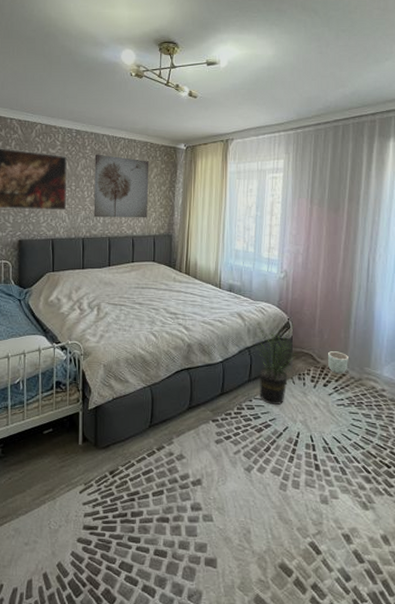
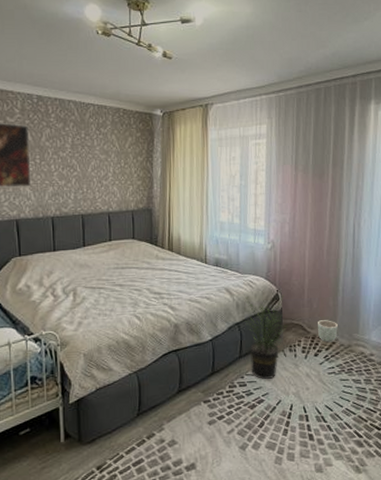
wall art: present [93,154,149,218] -> none [61,122,124,194]

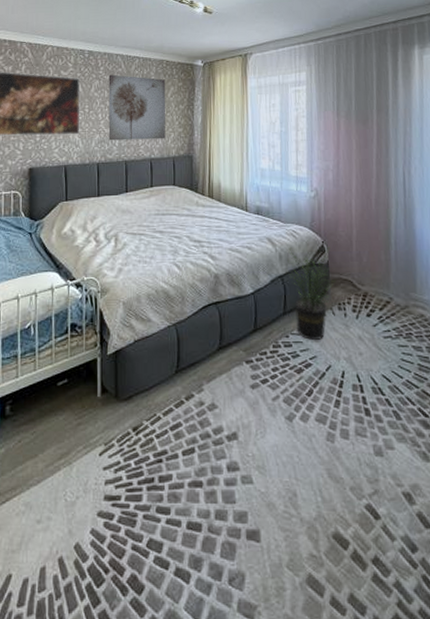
wall art: none [61,122,124,194] -> present [108,74,166,141]
planter: present [318,320,338,343] -> none [369,276,392,302]

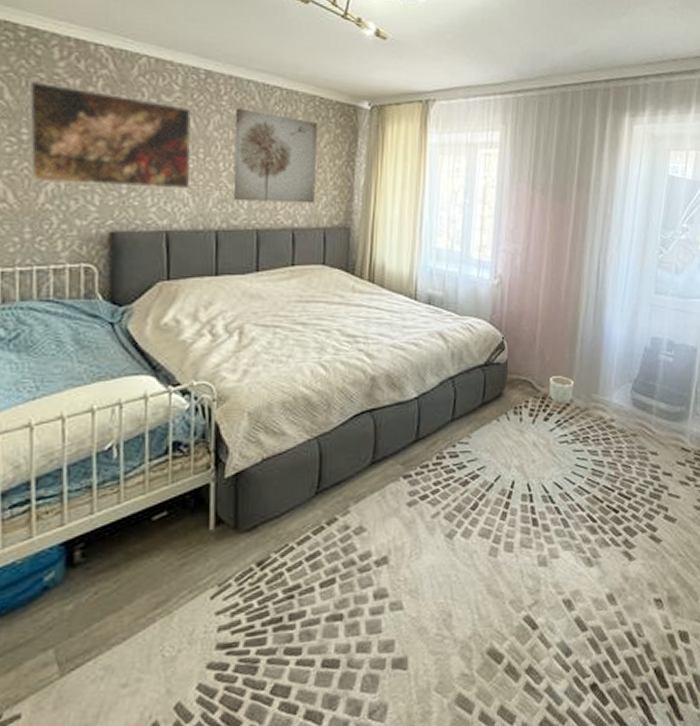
potted plant: present [288,246,335,340] -> none [460,343,513,449]
planter: none [369,276,392,302] -> present [550,376,574,404]

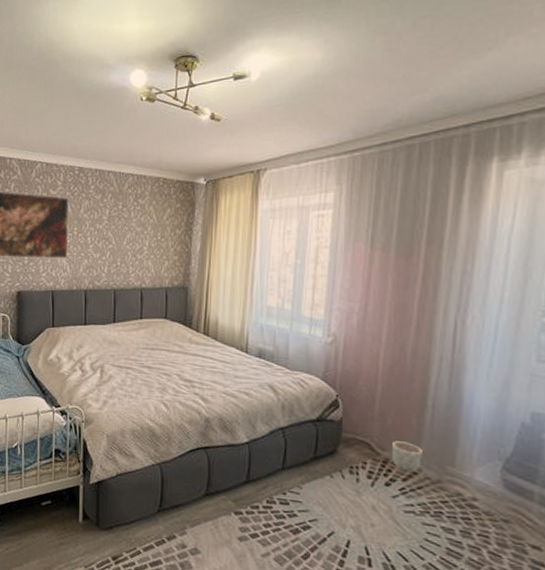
wall art: present [233,108,318,204] -> none [97,194,162,267]

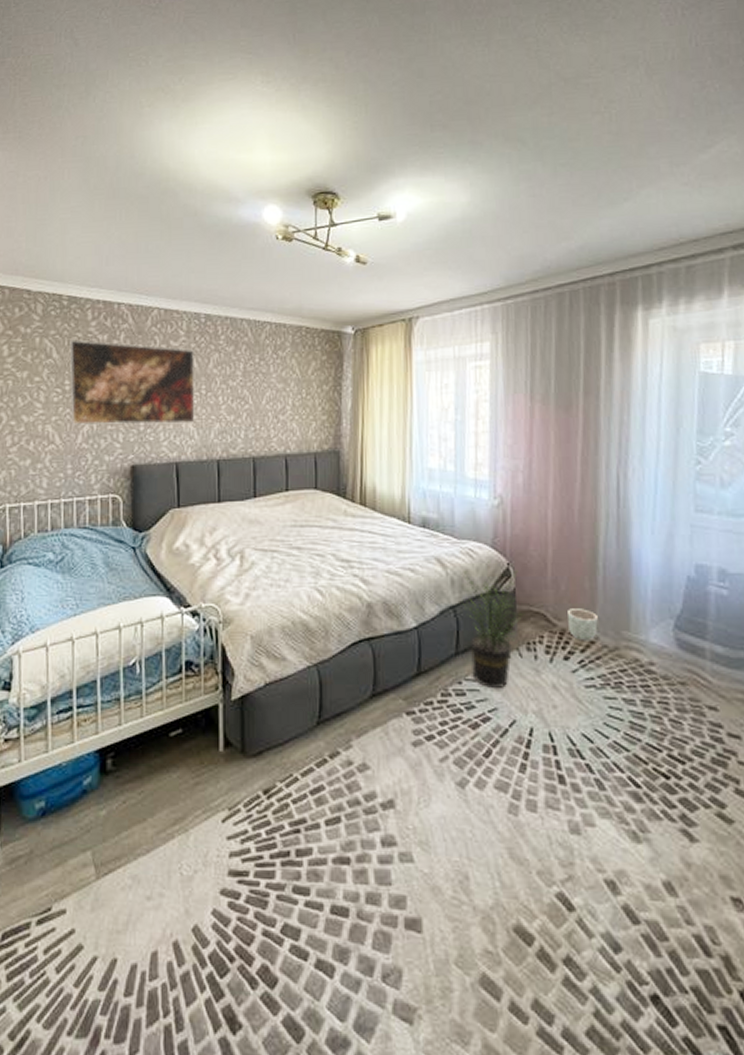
potted plant: none [291,398,349,503] -> present [462,570,524,688]

